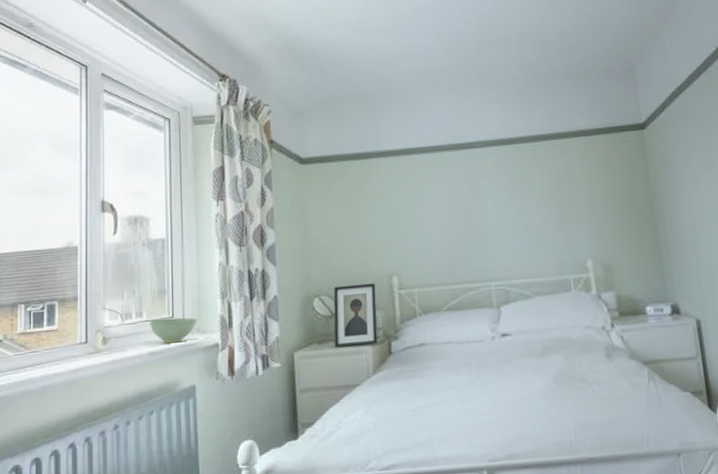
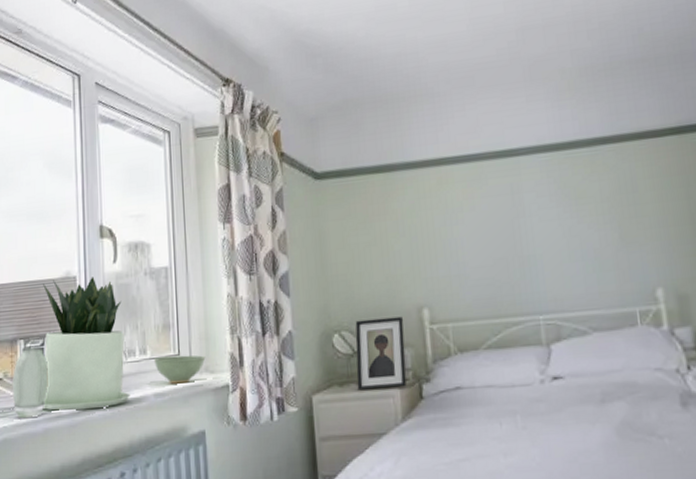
vase: none [11,310,48,378] -> present [12,346,49,419]
planter: none [42,247,126,370] -> present [43,277,131,411]

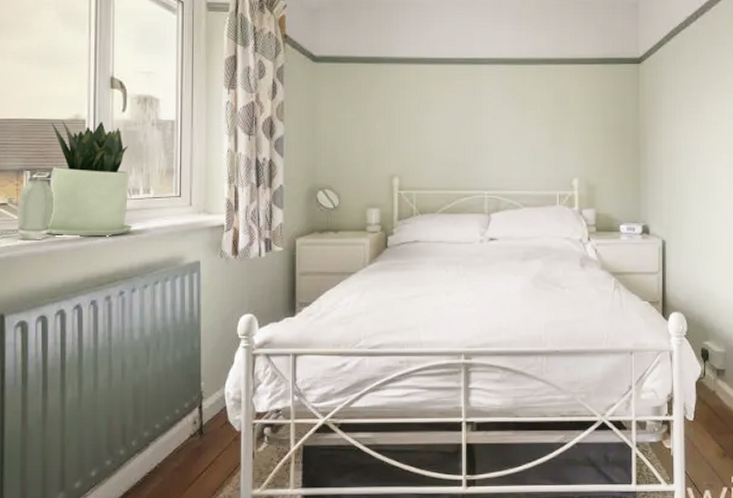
bowl: present [153,355,206,384] -> none [156,197,205,221]
picture frame: present [355,316,407,391] -> none [335,182,378,238]

